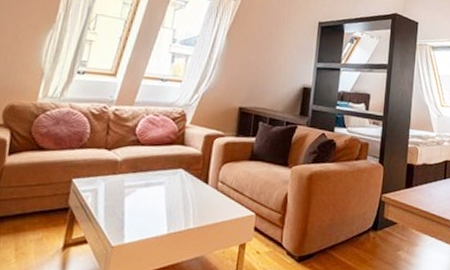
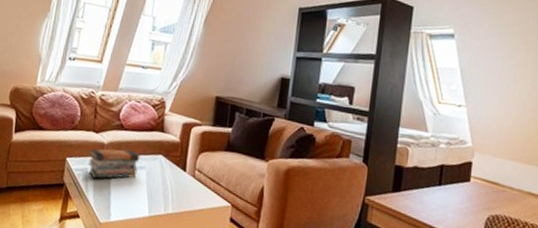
book stack: none [97,166,159,199] -> present [87,149,140,179]

